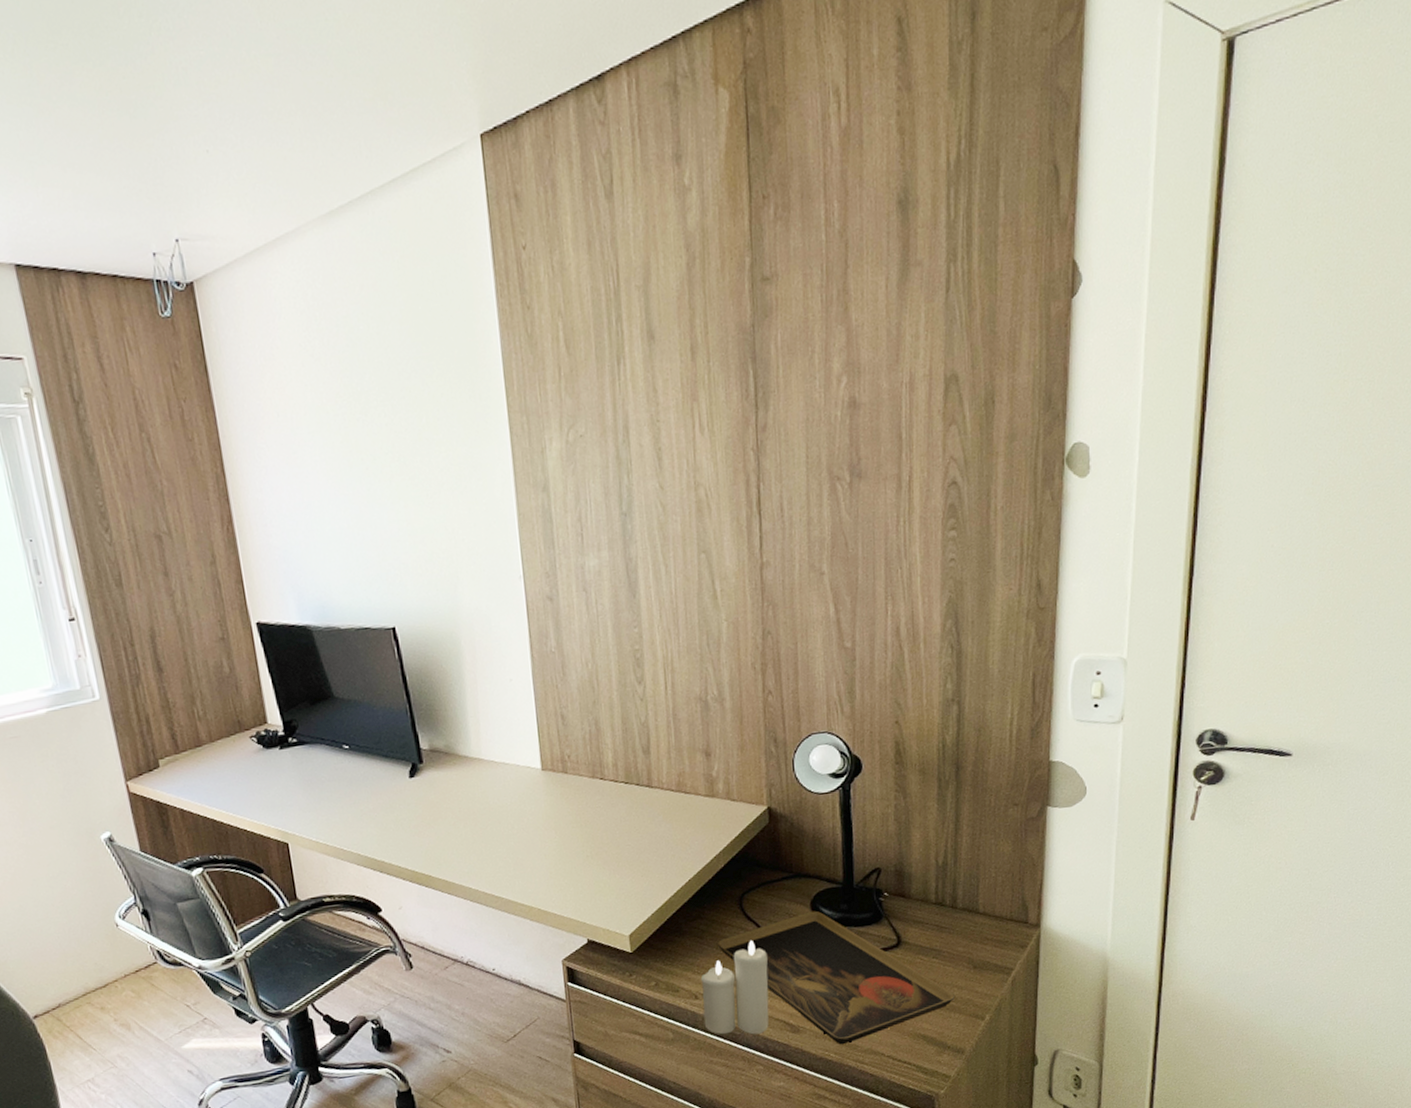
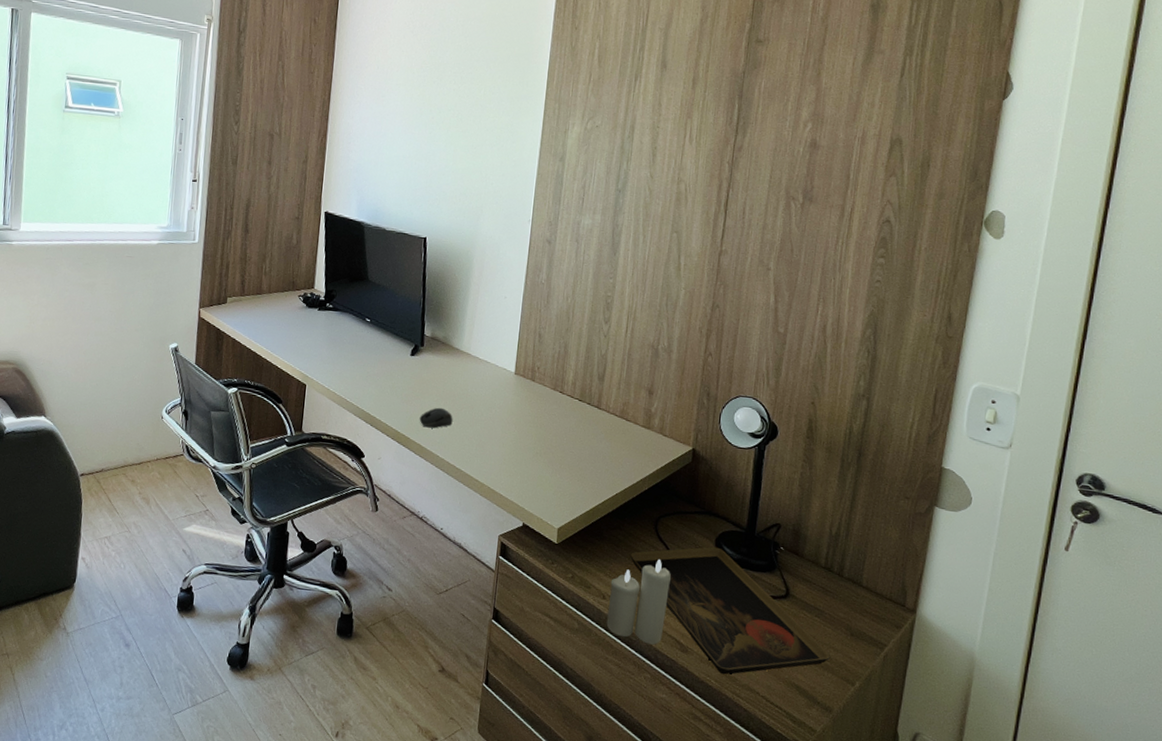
computer mouse: none [437,830,479,859] -> present [419,407,453,429]

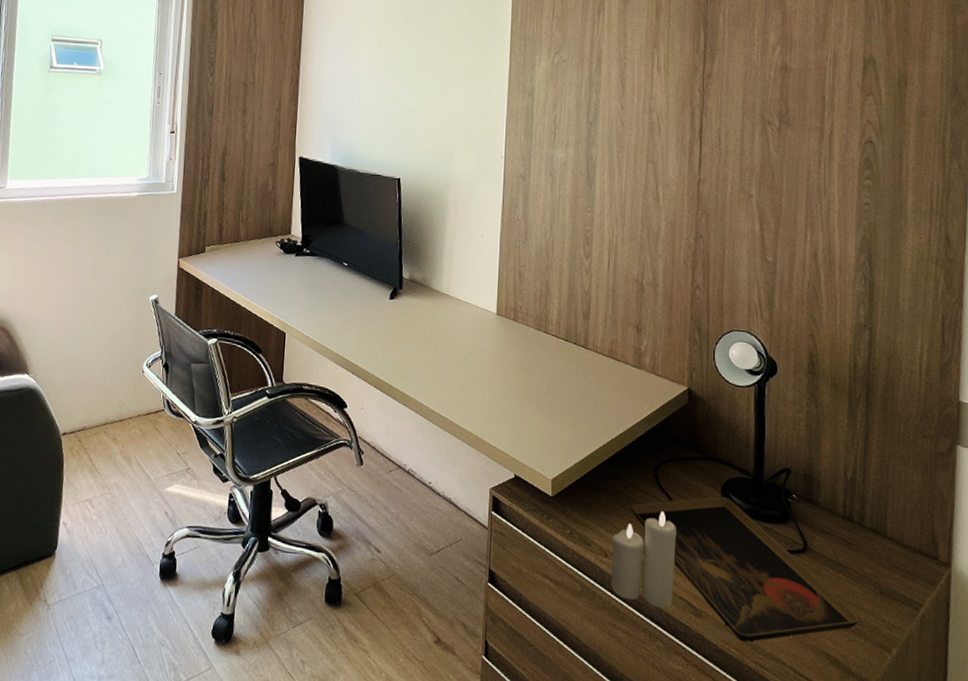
computer mouse: present [419,407,453,429] -> none [401,352,436,375]

